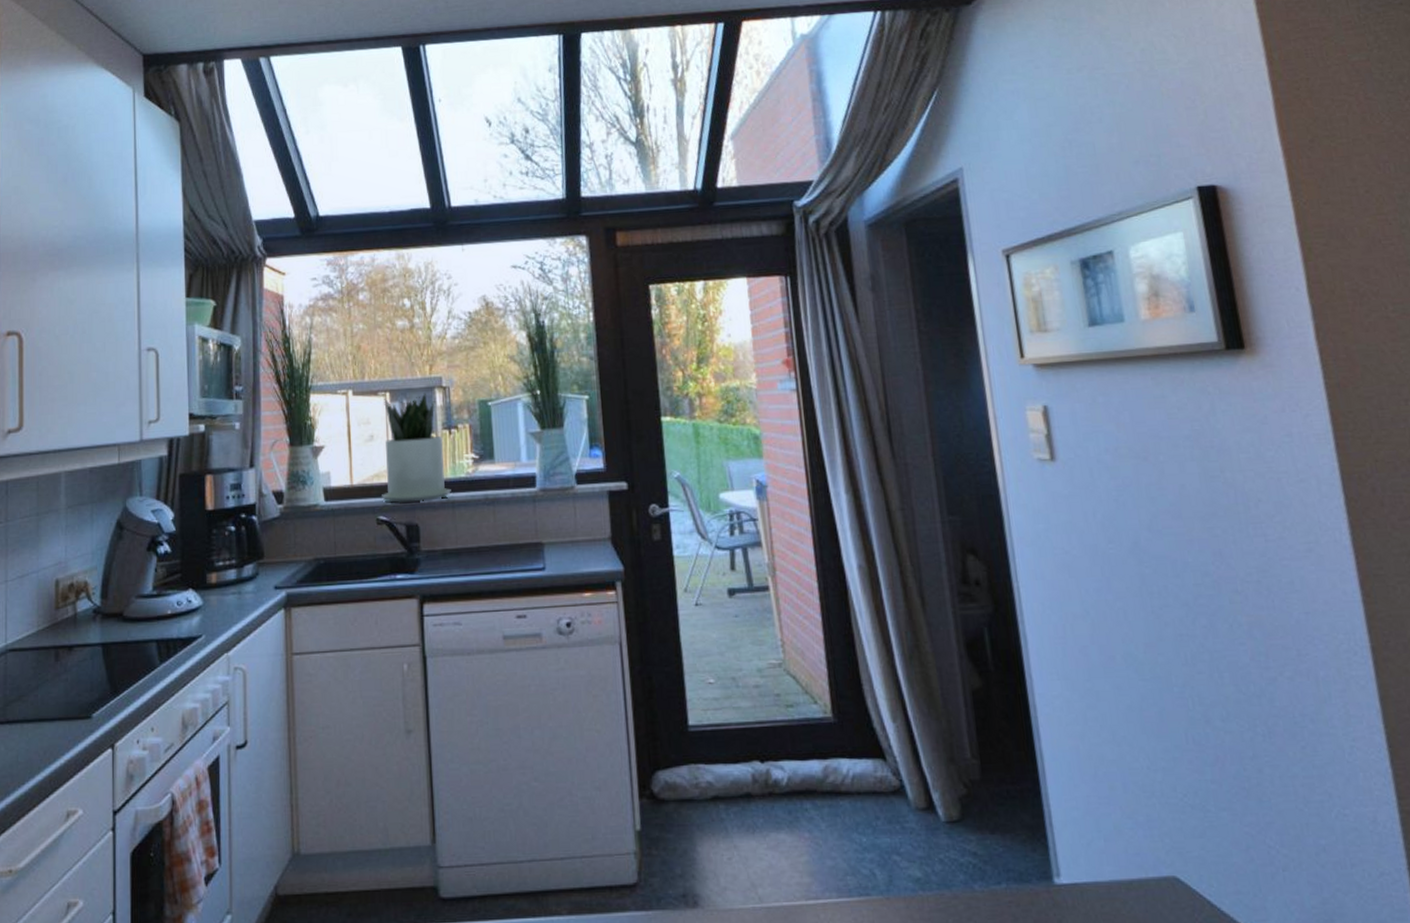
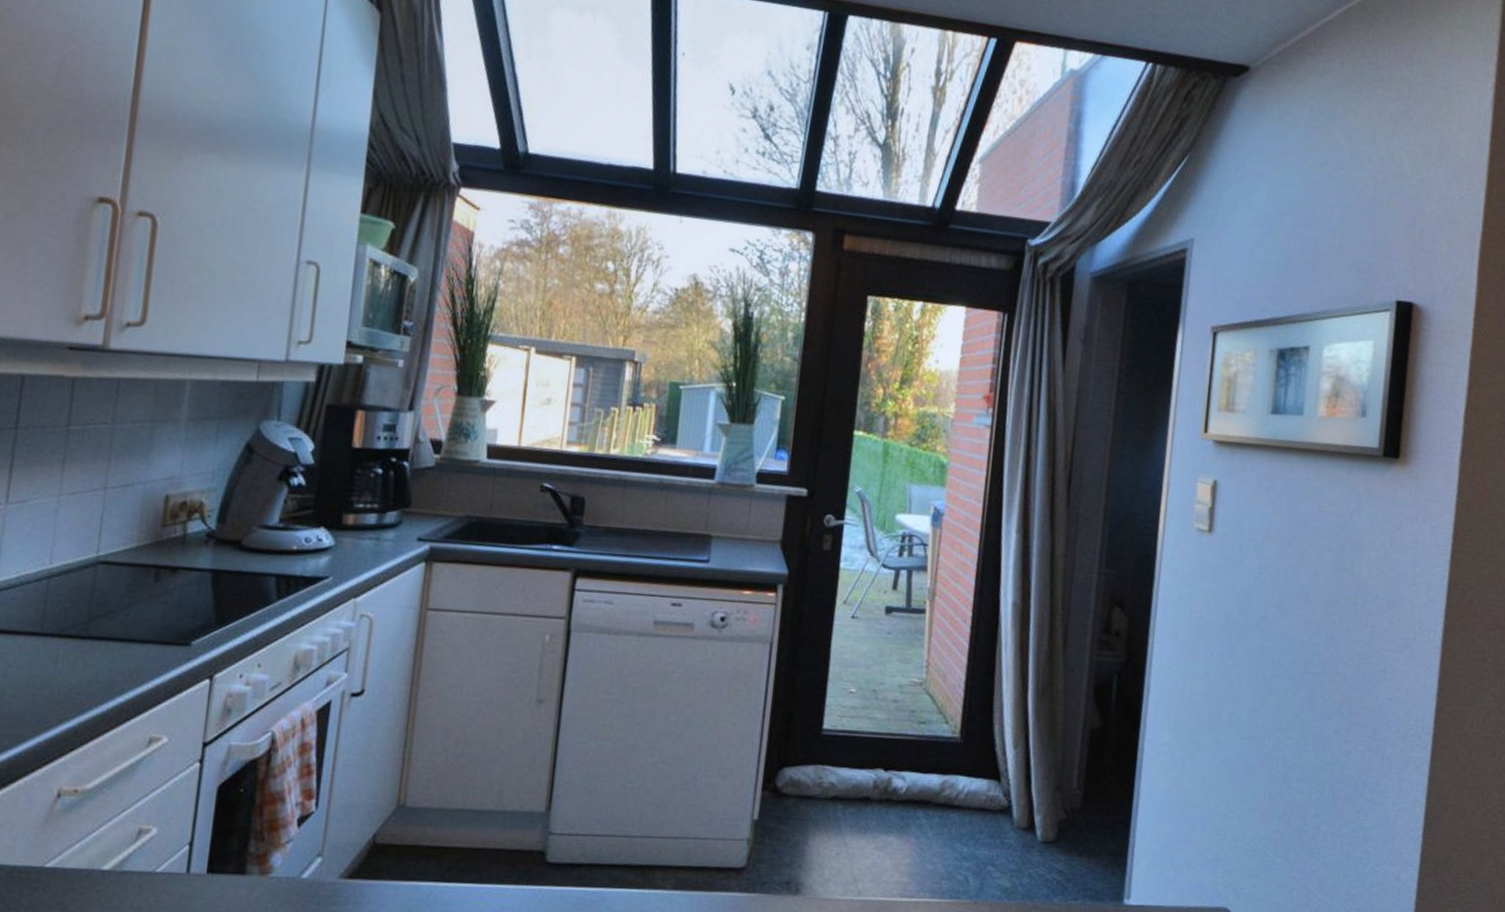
planter: present [382,393,451,503] -> none [550,360,625,476]

